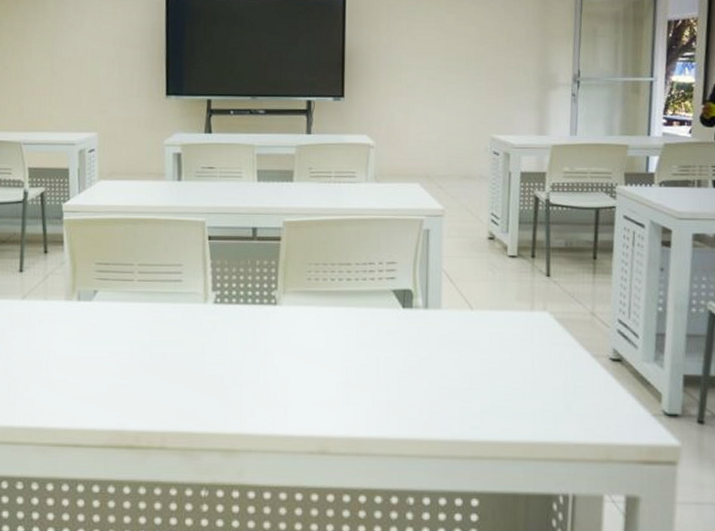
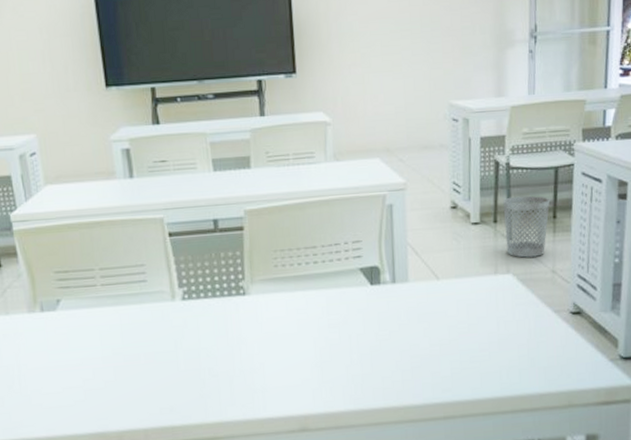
wastebasket: none [541,233,591,297] -> present [503,195,551,258]

